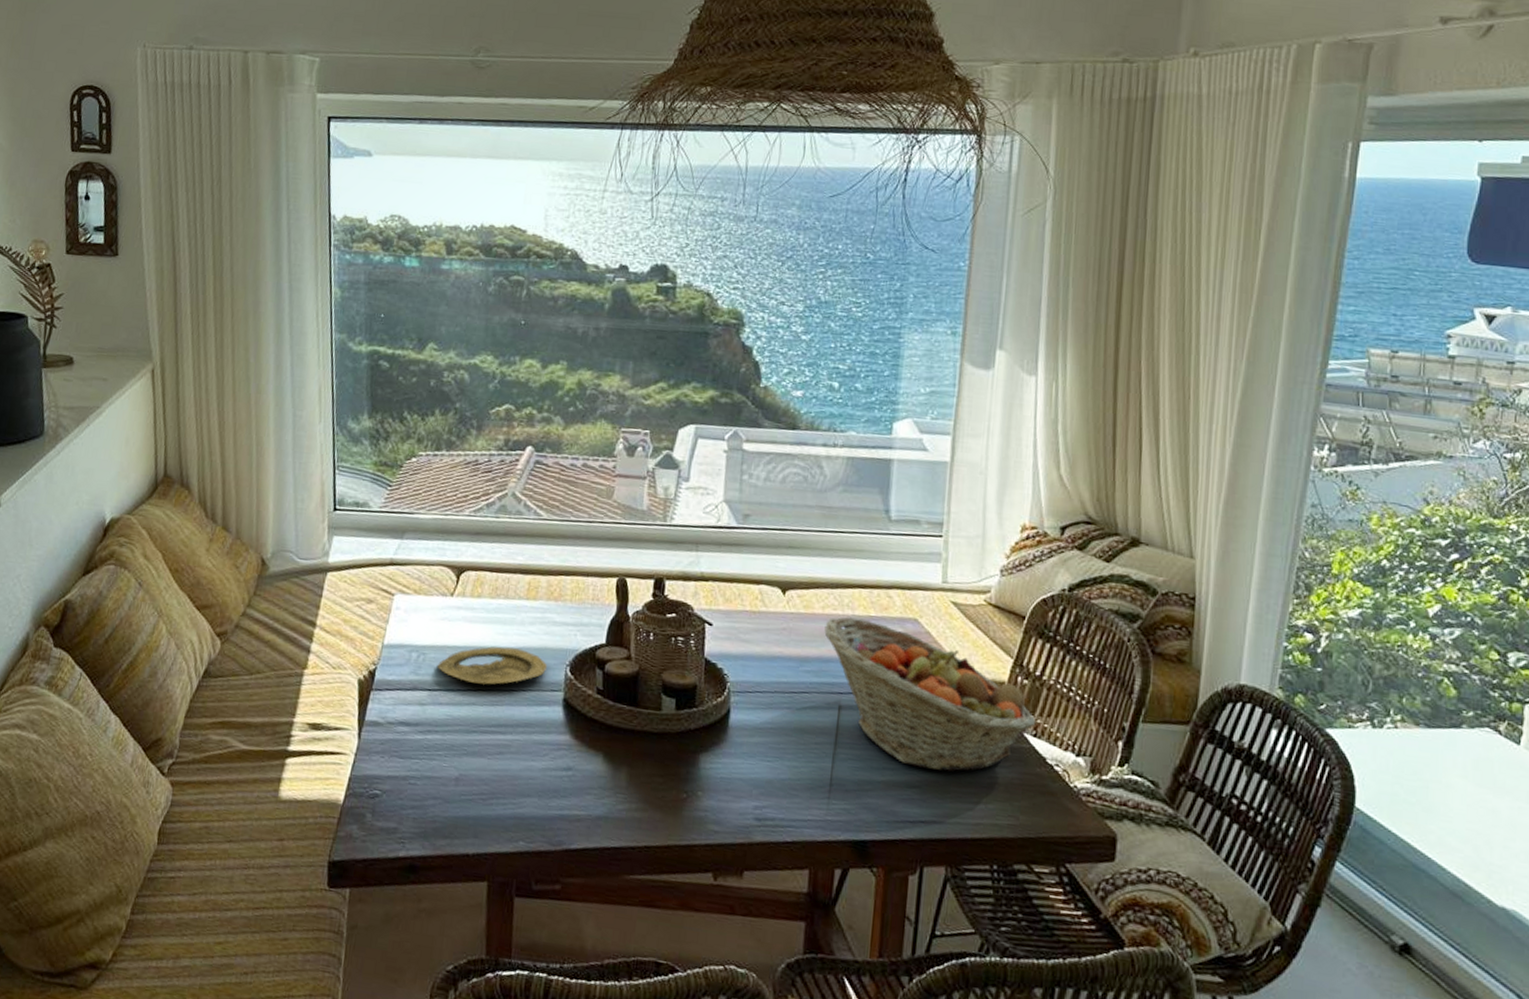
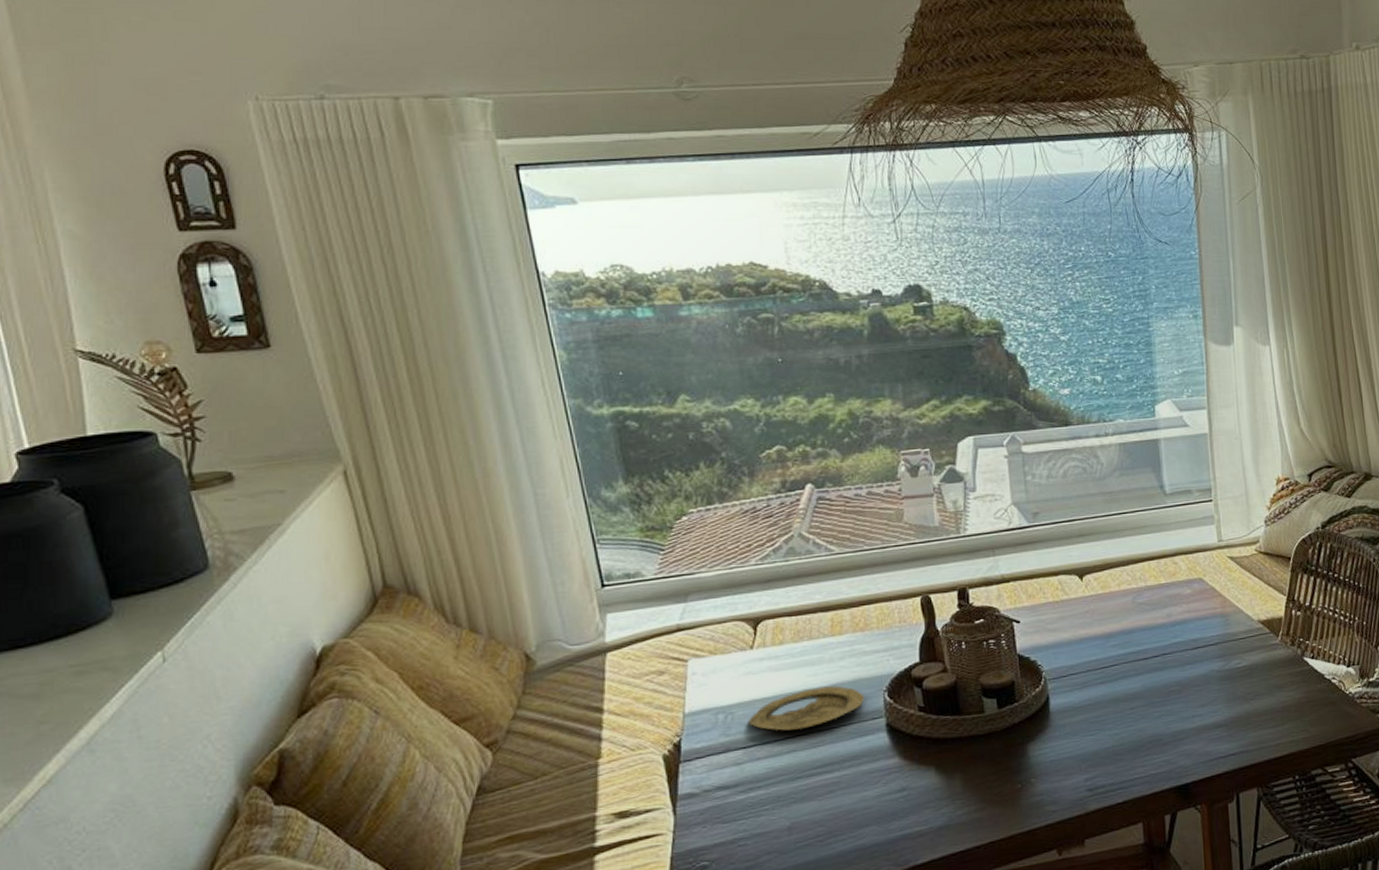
fruit basket: present [824,617,1037,772] -> none [1123,587,1312,708]

